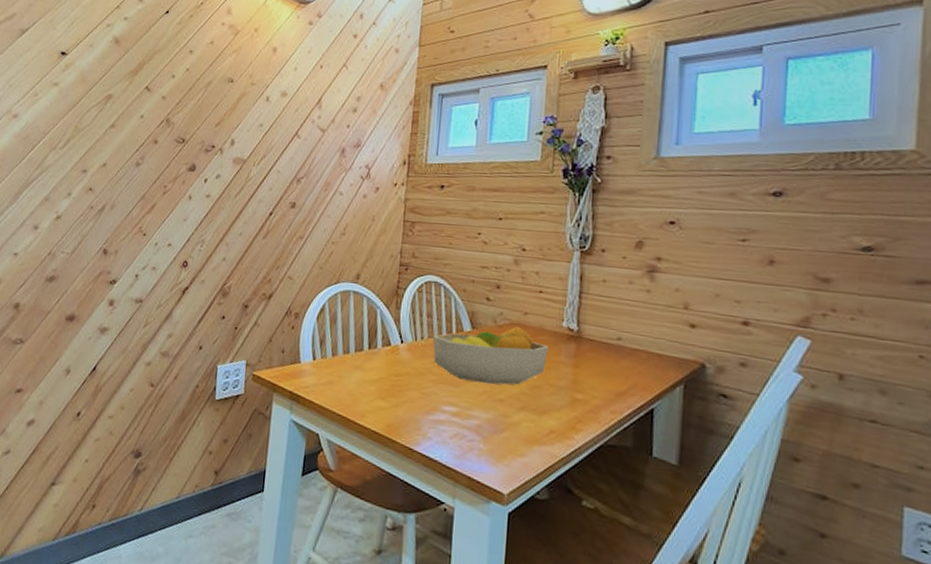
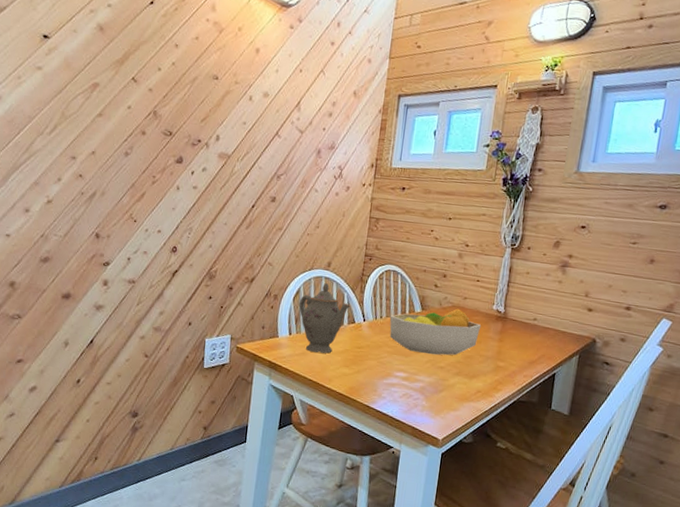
teapot: none [323,297,385,383] -> present [298,282,351,354]

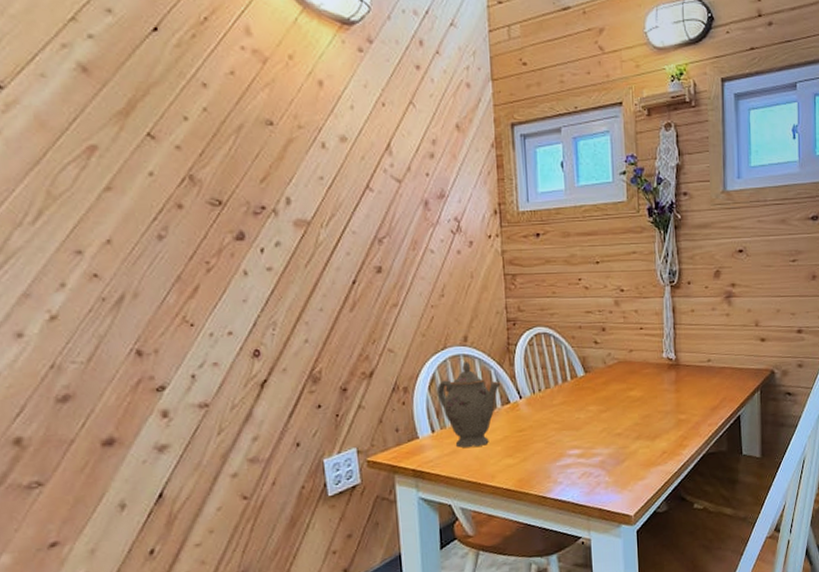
fruit bowl: present [389,308,482,356] -> none [549,364,654,423]

